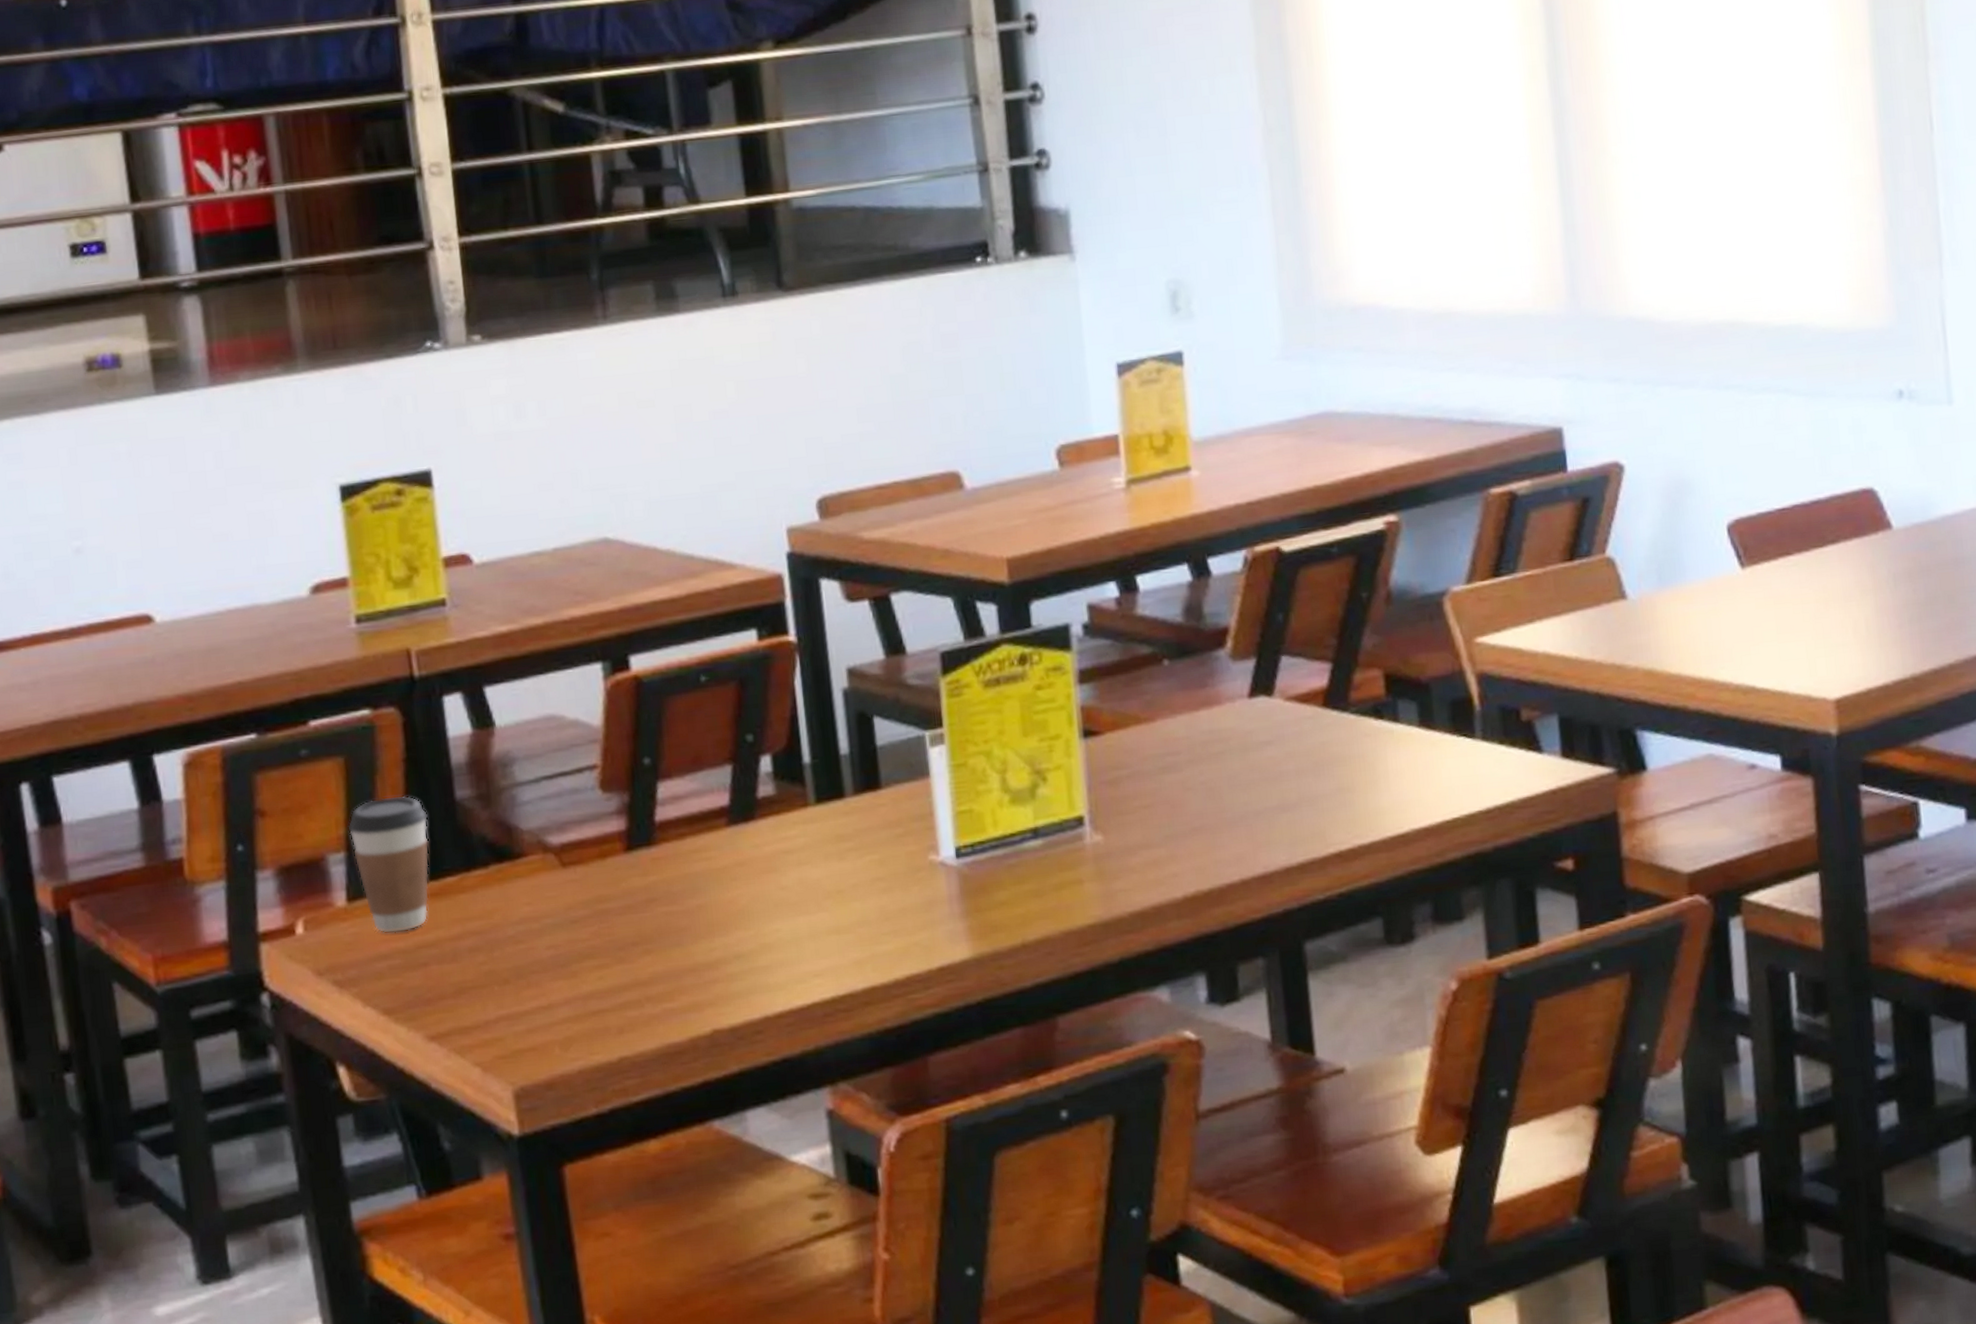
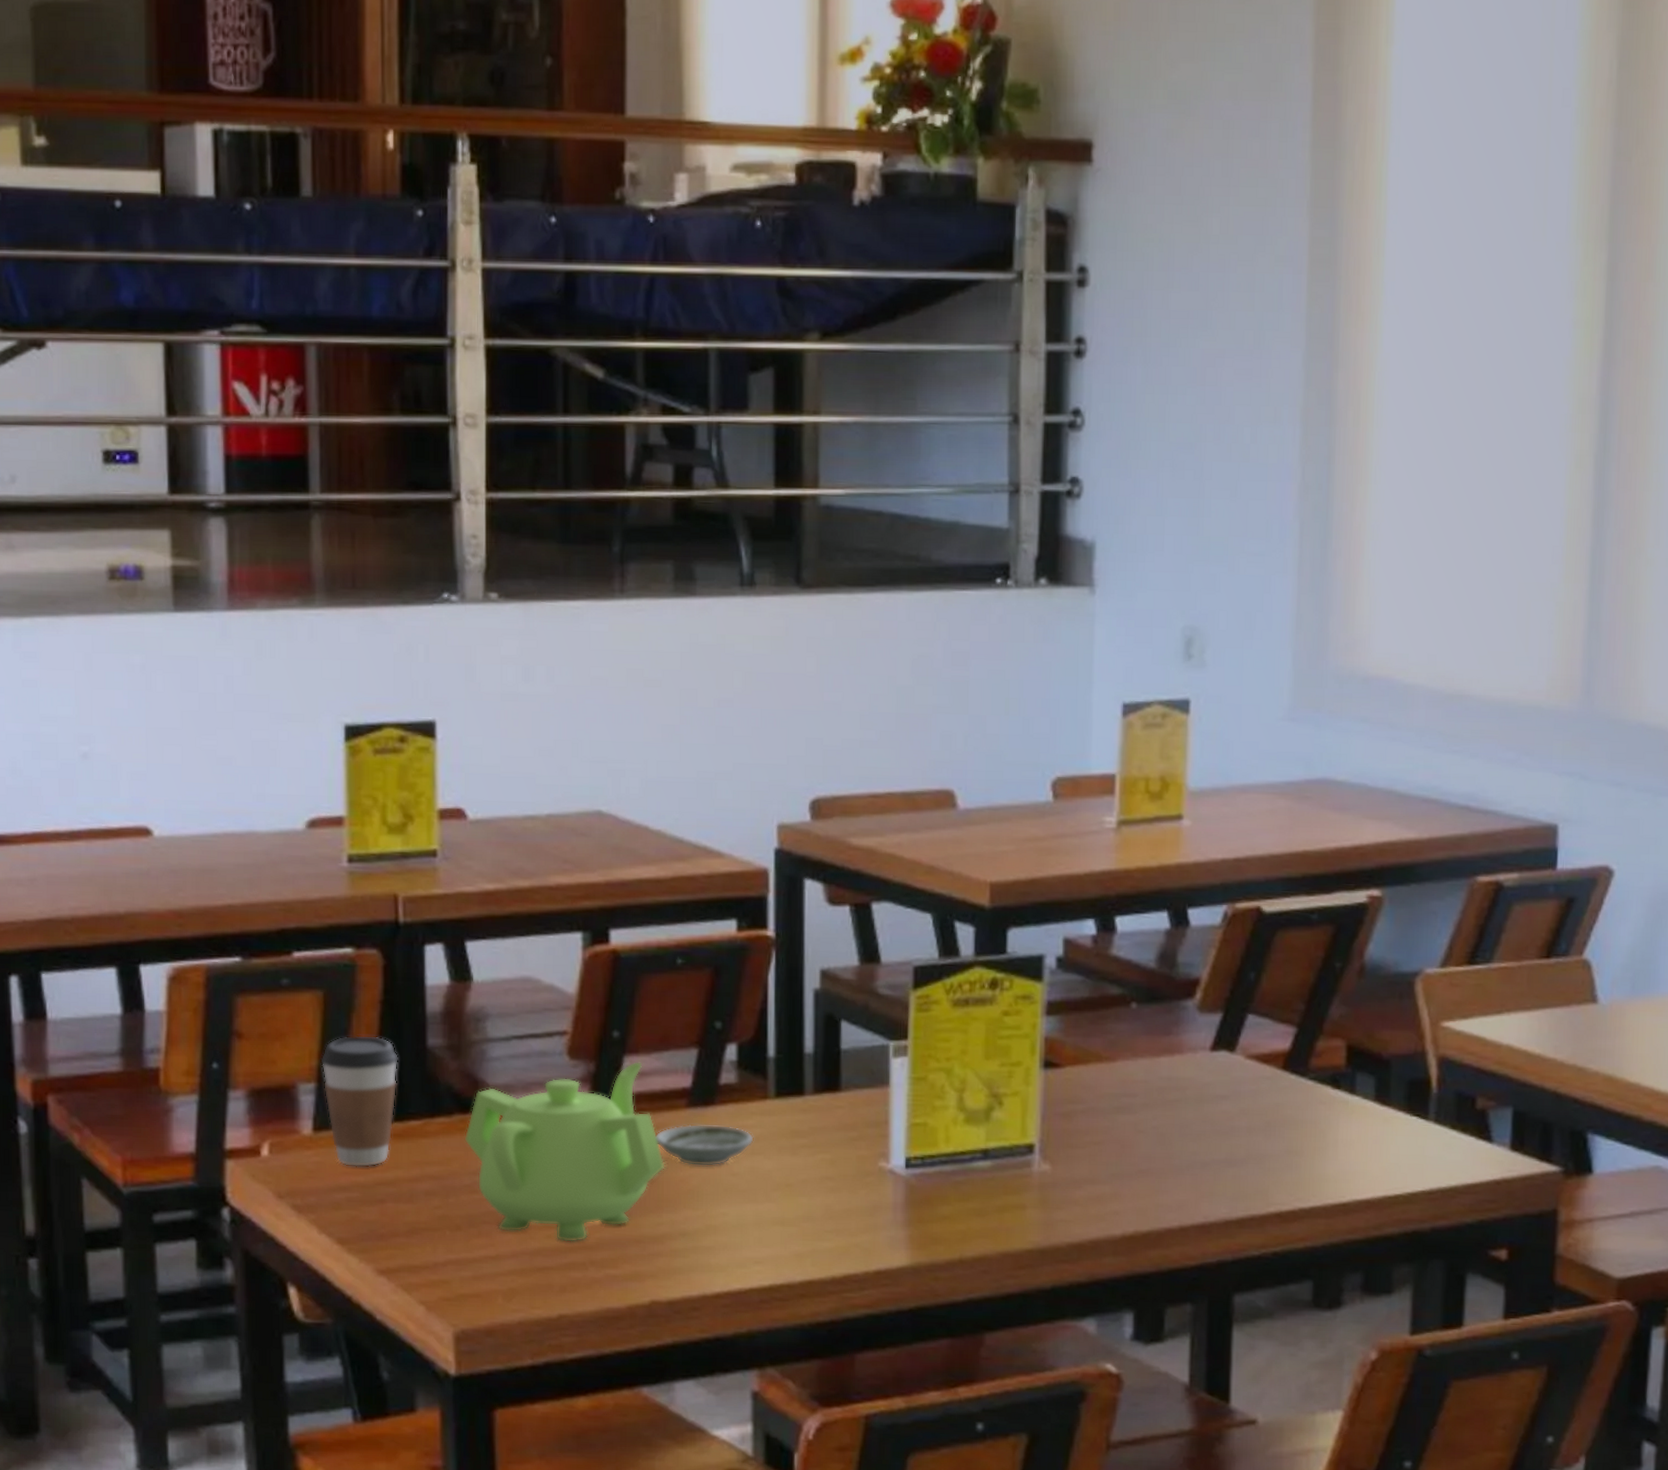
teapot: none [503,786,712,981] -> present [464,1061,665,1242]
saucer: none [698,838,799,886] -> present [655,1123,754,1167]

